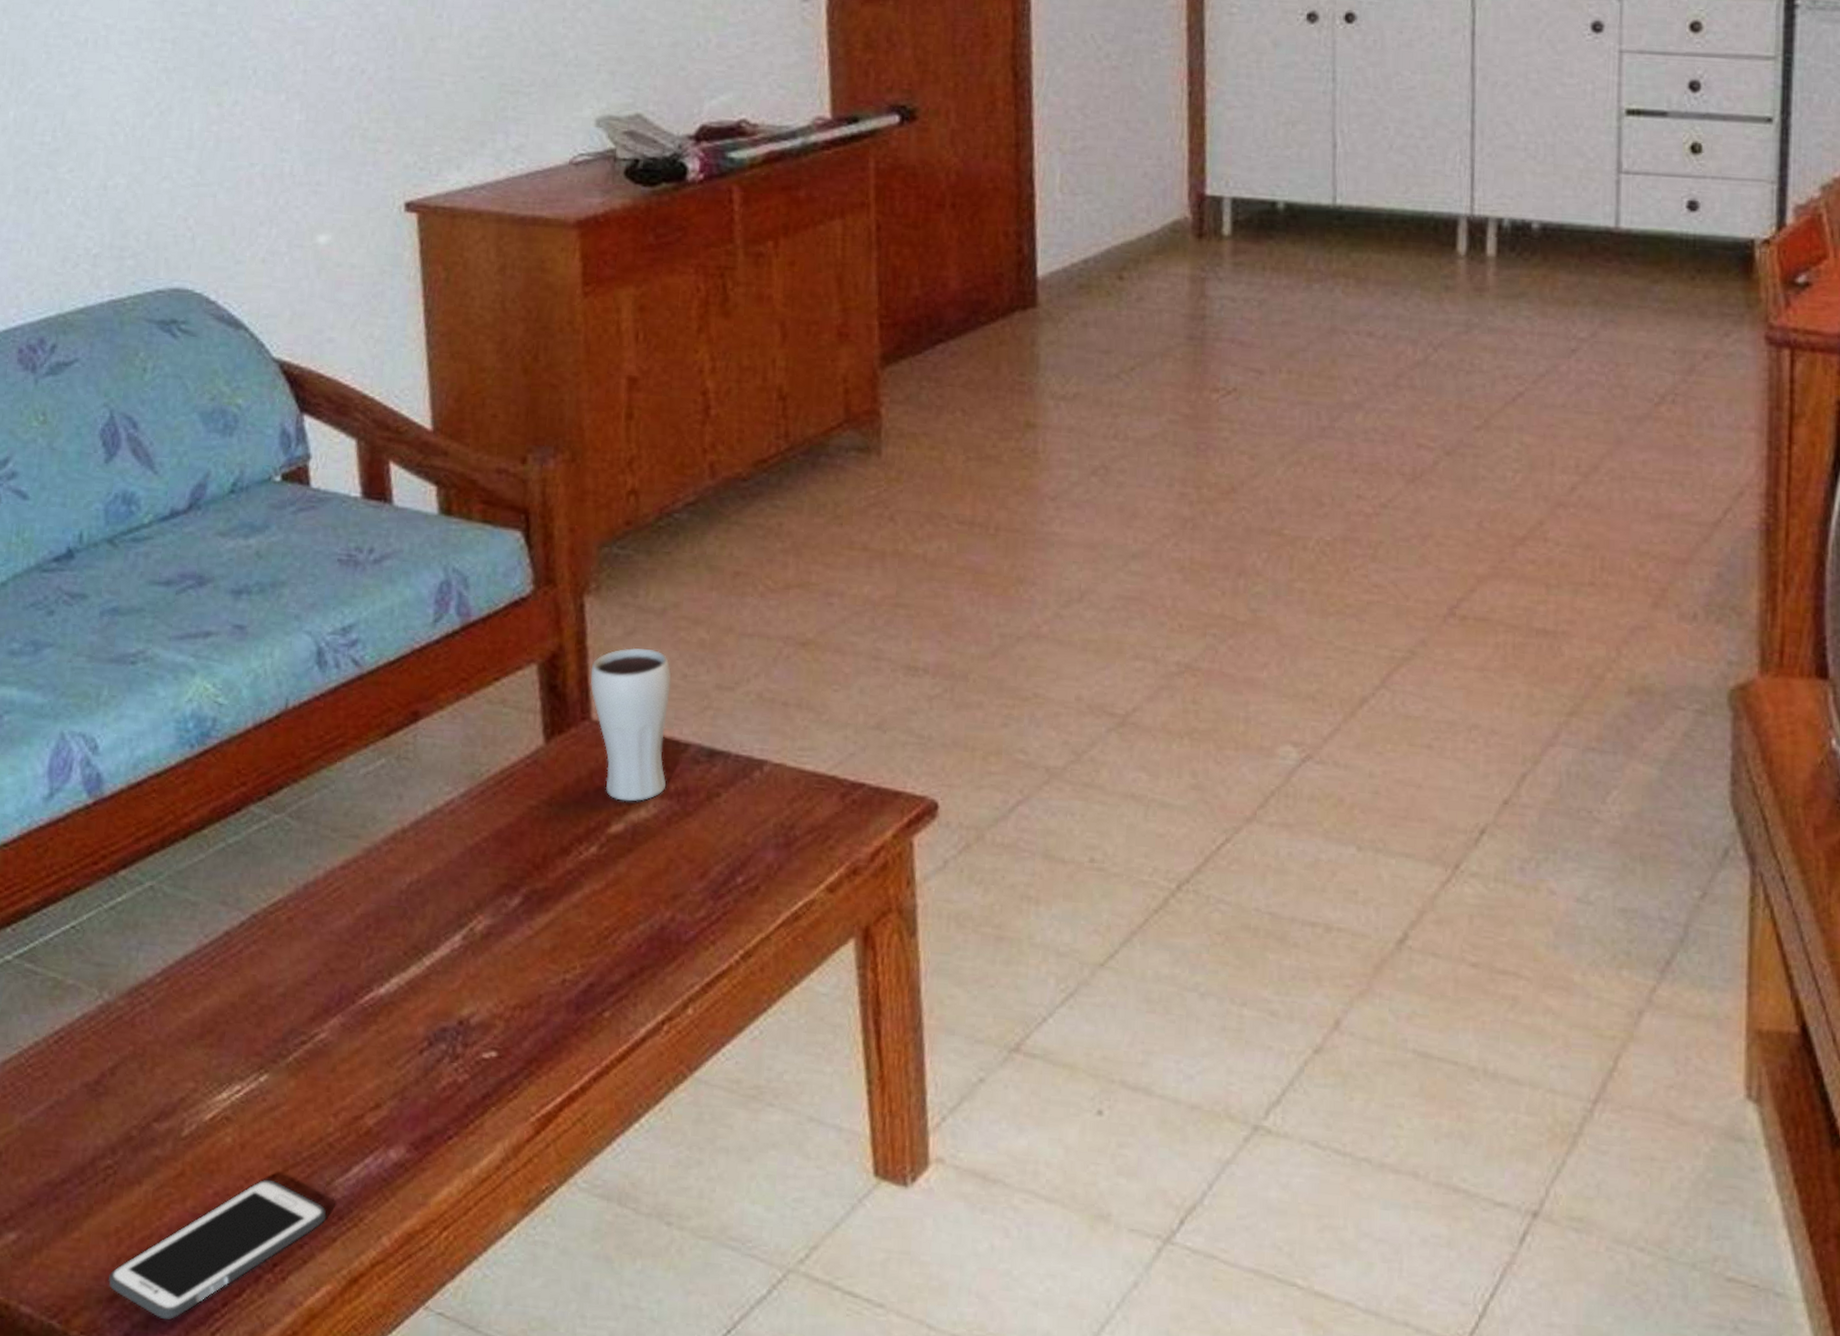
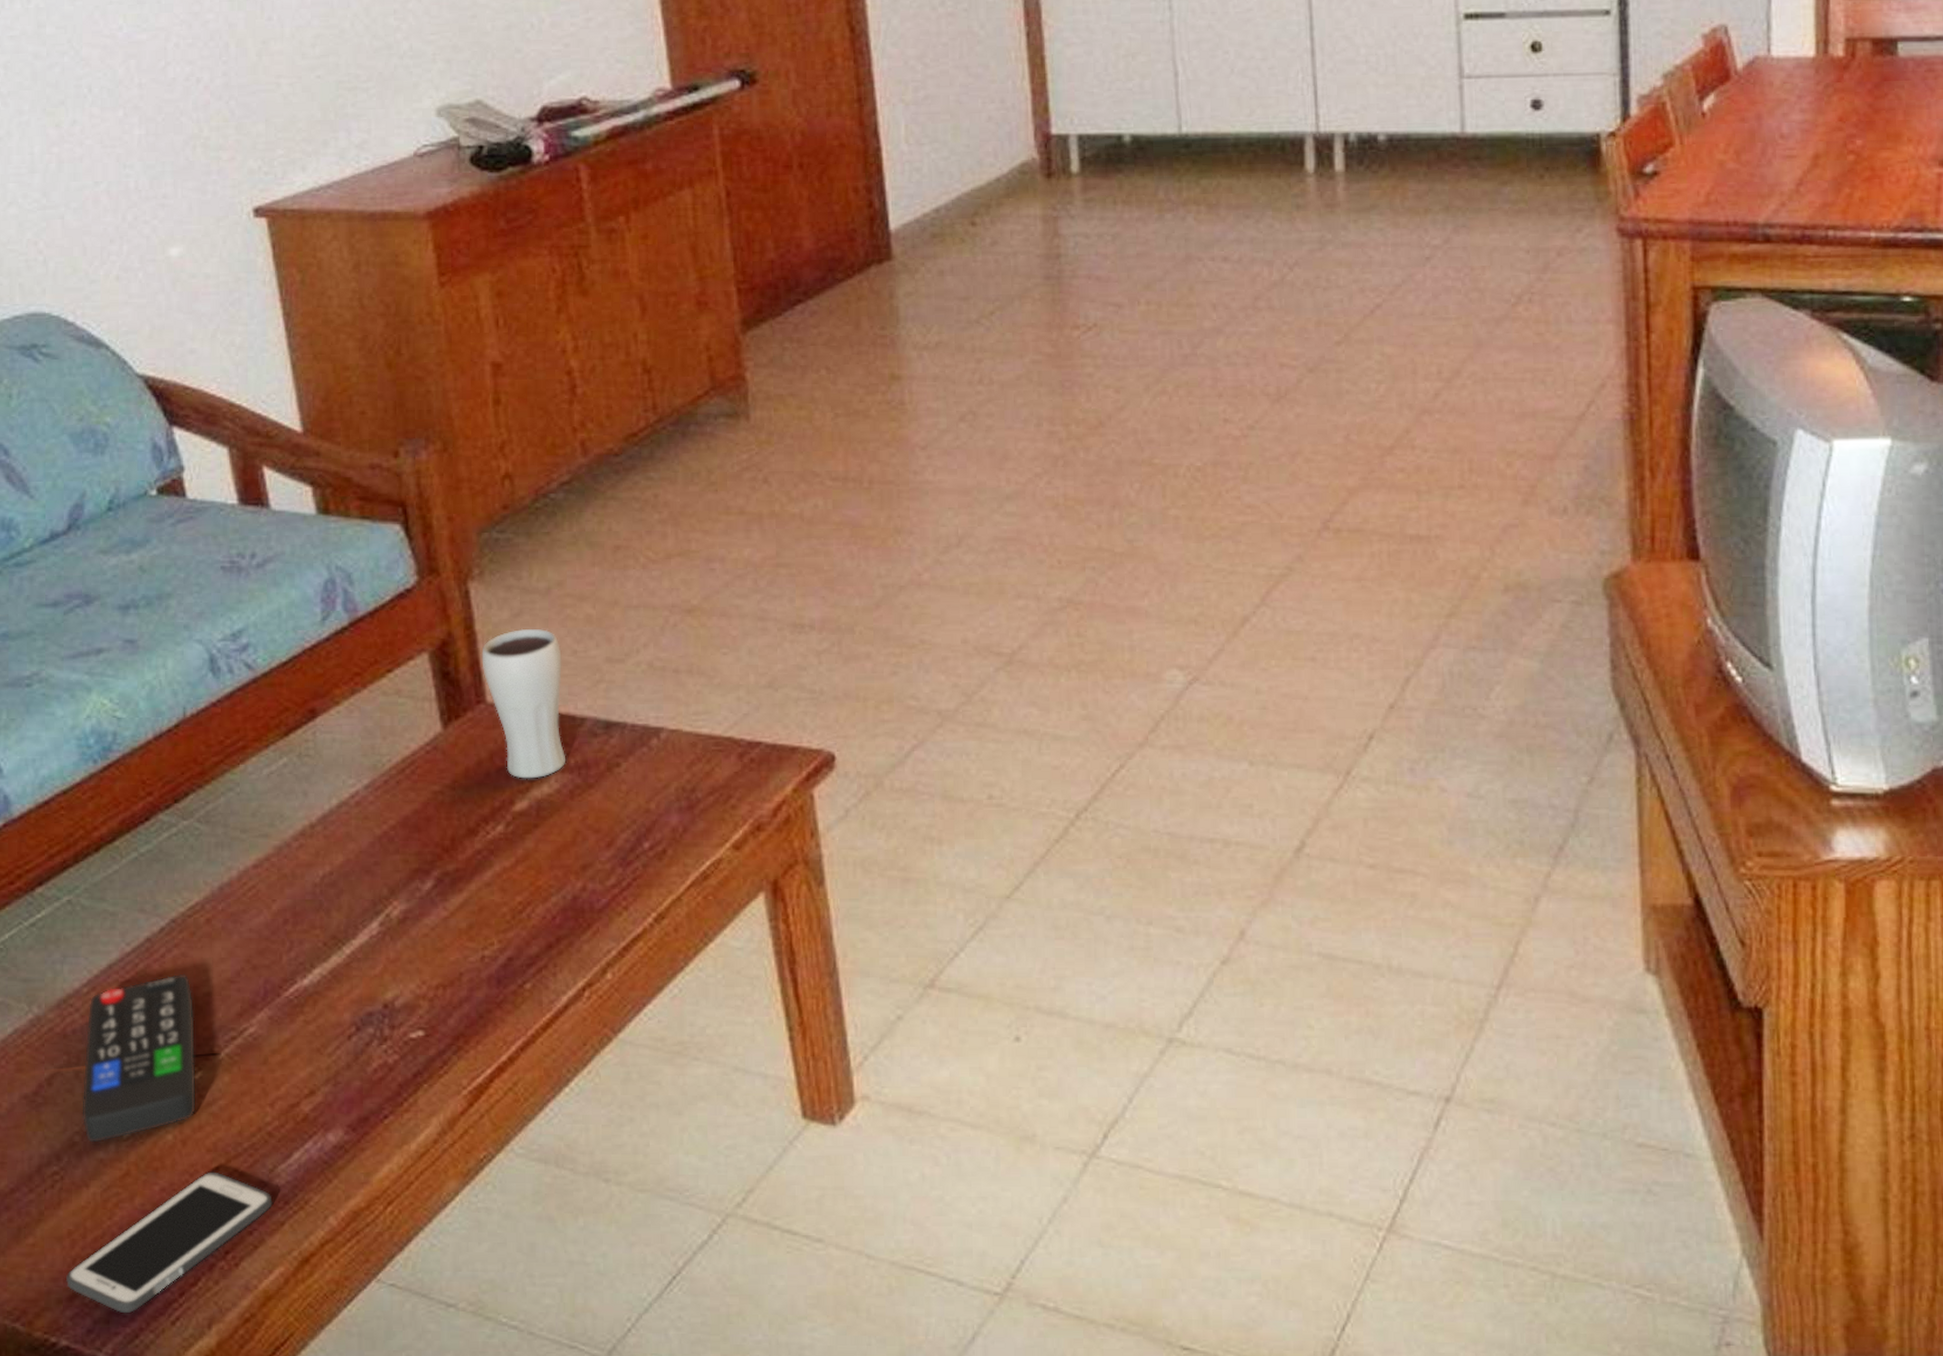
remote control: none [141,971,267,1139] -> present [82,973,196,1143]

